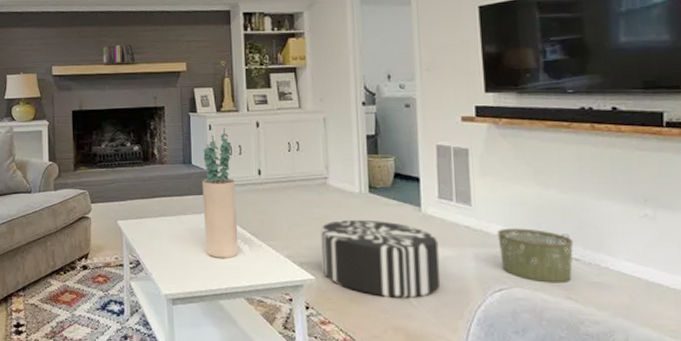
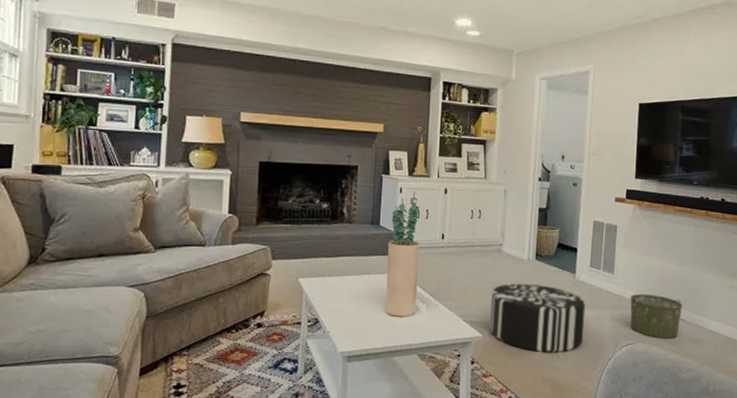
books: present [102,44,136,64] -> none [298,96,333,118]

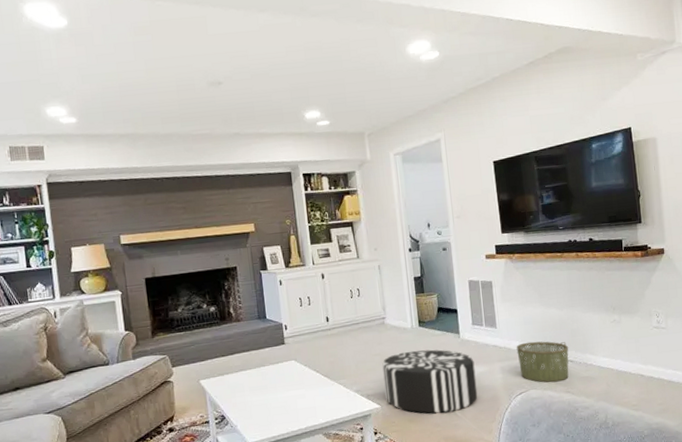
vase: present [385,192,420,317] -> none [275,282,315,402]

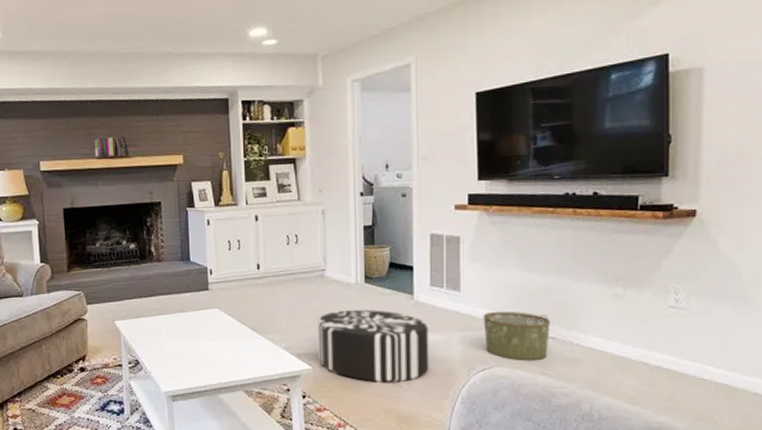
books: none [171,208,205,230] -> present [94,136,130,158]

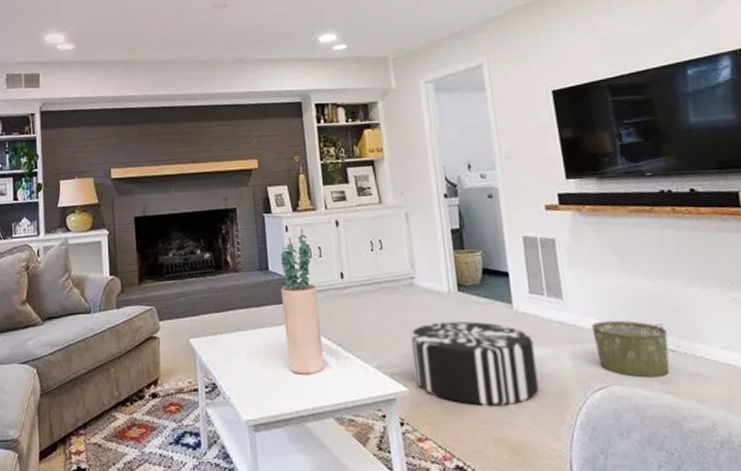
books: present [94,136,130,158] -> none [166,141,203,164]
vase: none [200,222,238,354] -> present [280,228,325,375]

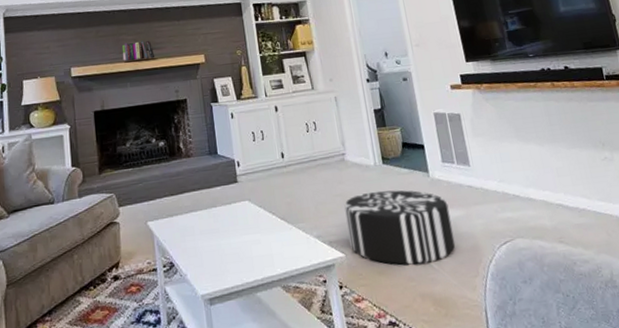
books: none [166,141,203,164] -> present [121,40,155,62]
vase: present [280,228,325,375] -> none [227,115,271,249]
basket: present [591,320,670,378] -> none [494,181,560,230]

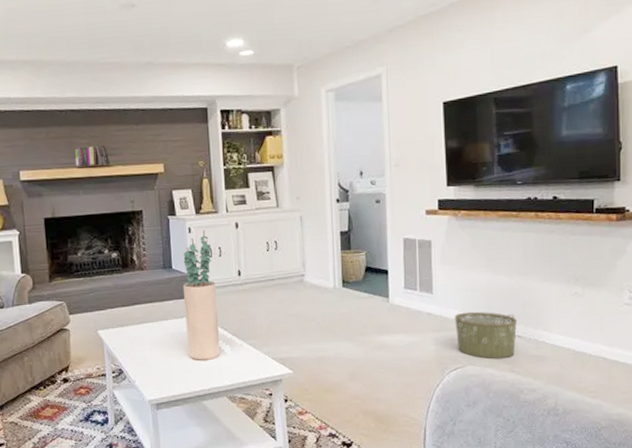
vase: none [227,115,271,249] -> present [182,230,221,360]
pouf: present [344,190,456,265] -> none [298,313,405,384]
basket: none [494,181,560,230] -> present [454,311,518,359]

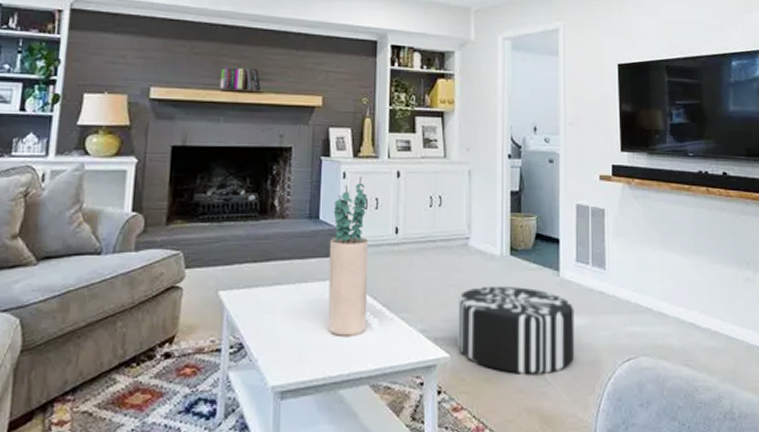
pouf: none [298,313,405,384] -> present [457,285,575,374]
basket: present [454,311,518,359] -> none [627,292,692,350]

